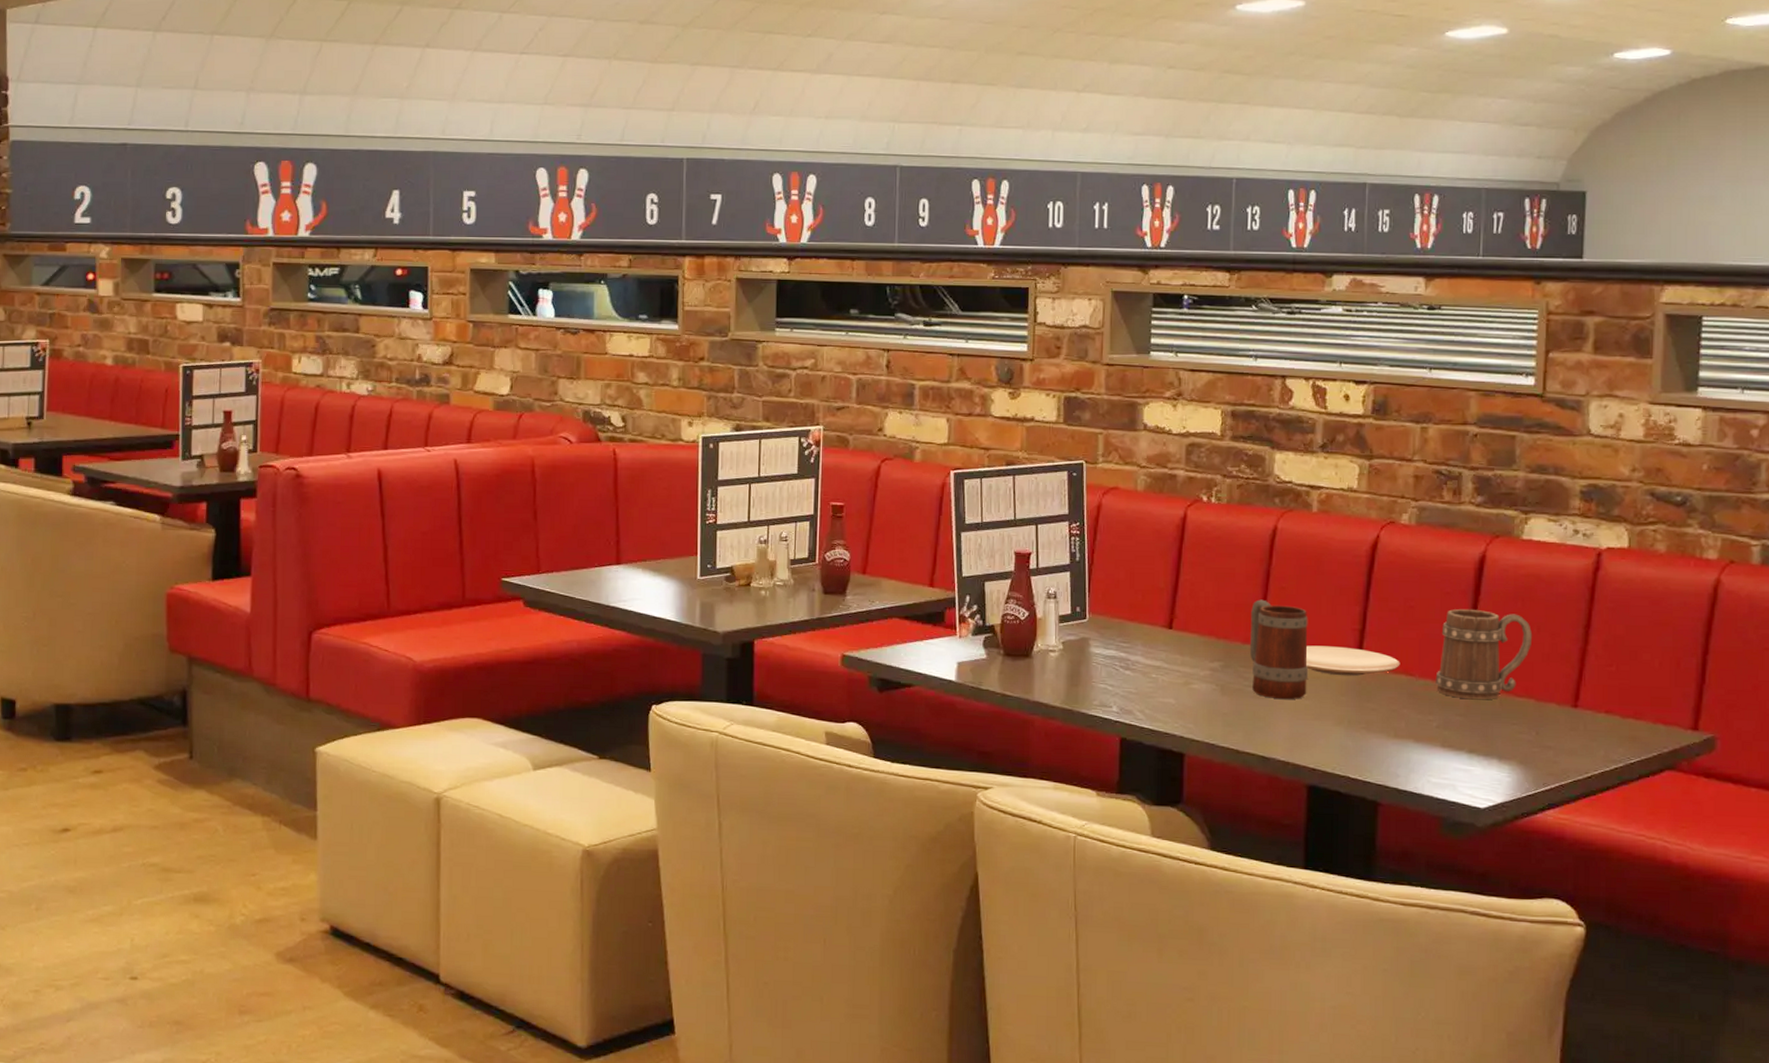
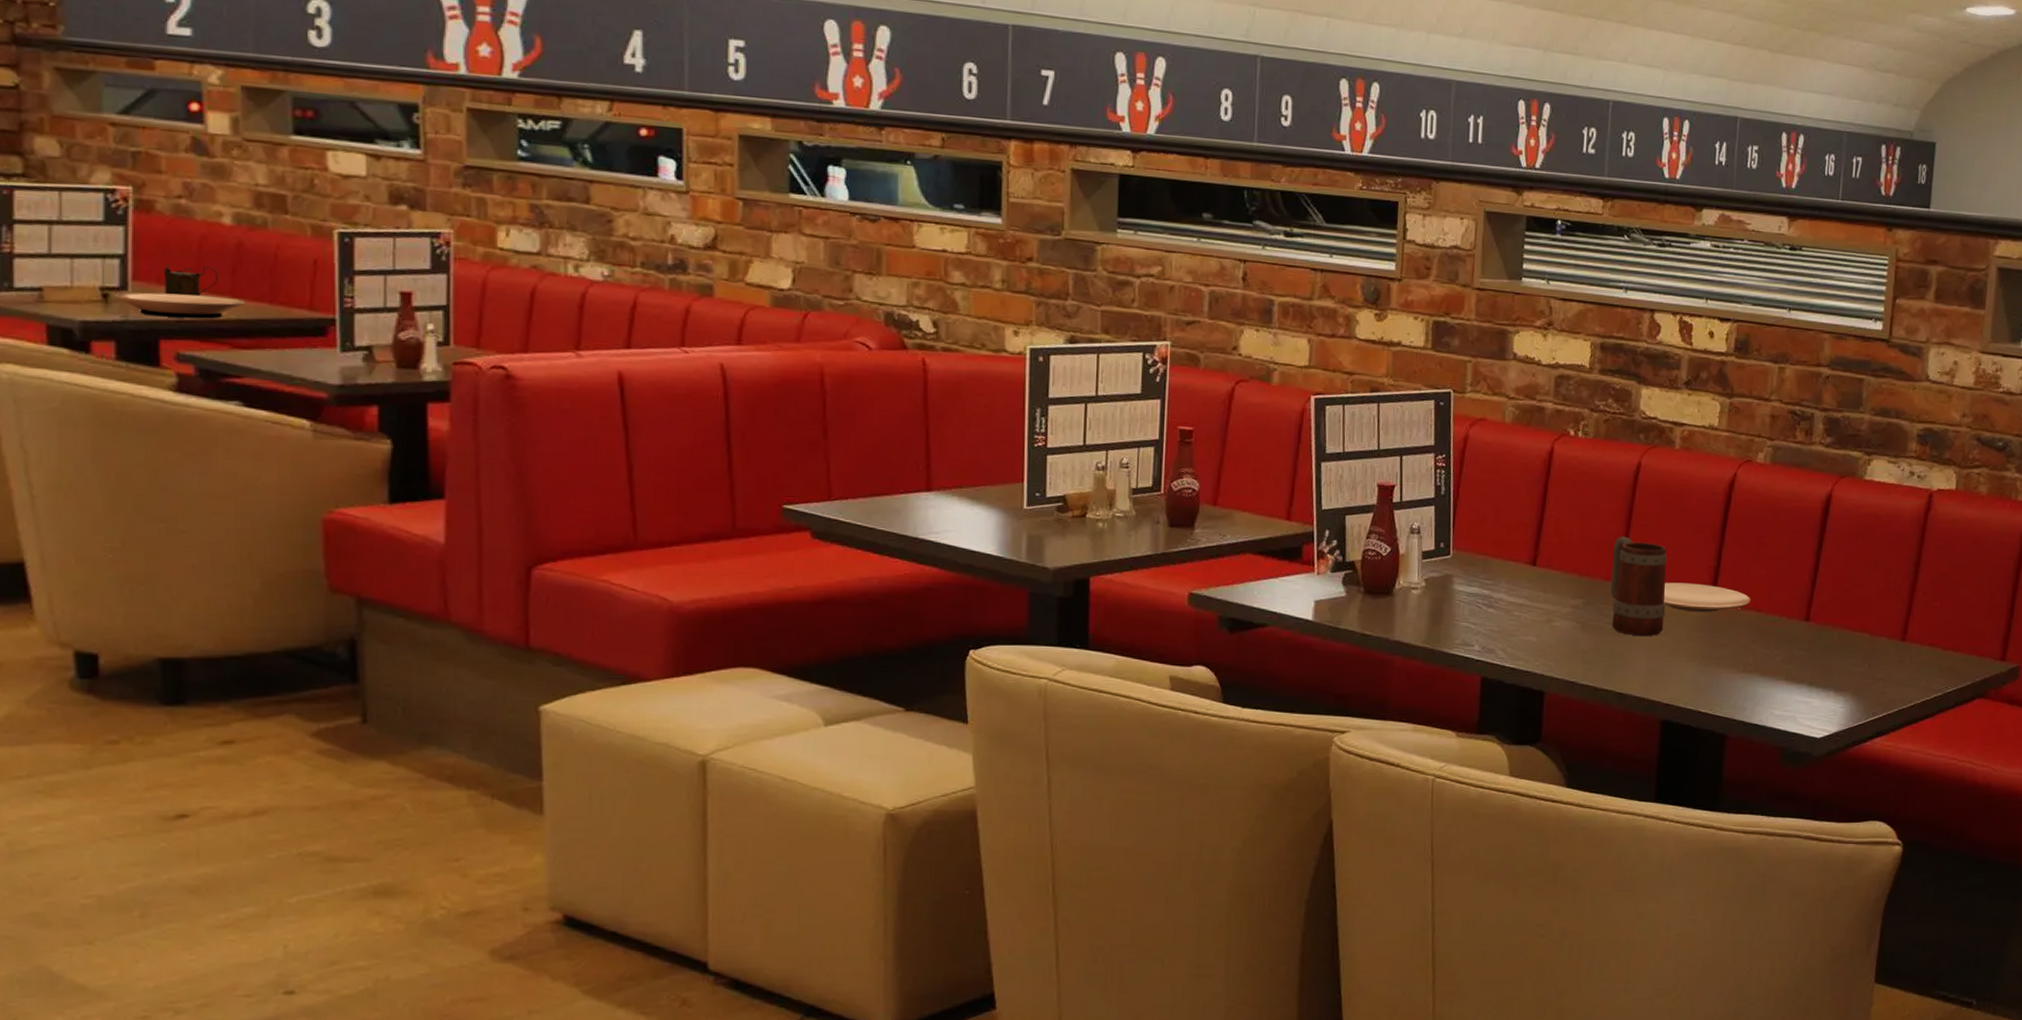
plate: none [35,419,120,438] -> present [114,292,246,319]
beer mug: none [66,397,102,421] -> present [163,264,218,297]
beer mug: present [1435,608,1533,700] -> none [1782,546,1870,635]

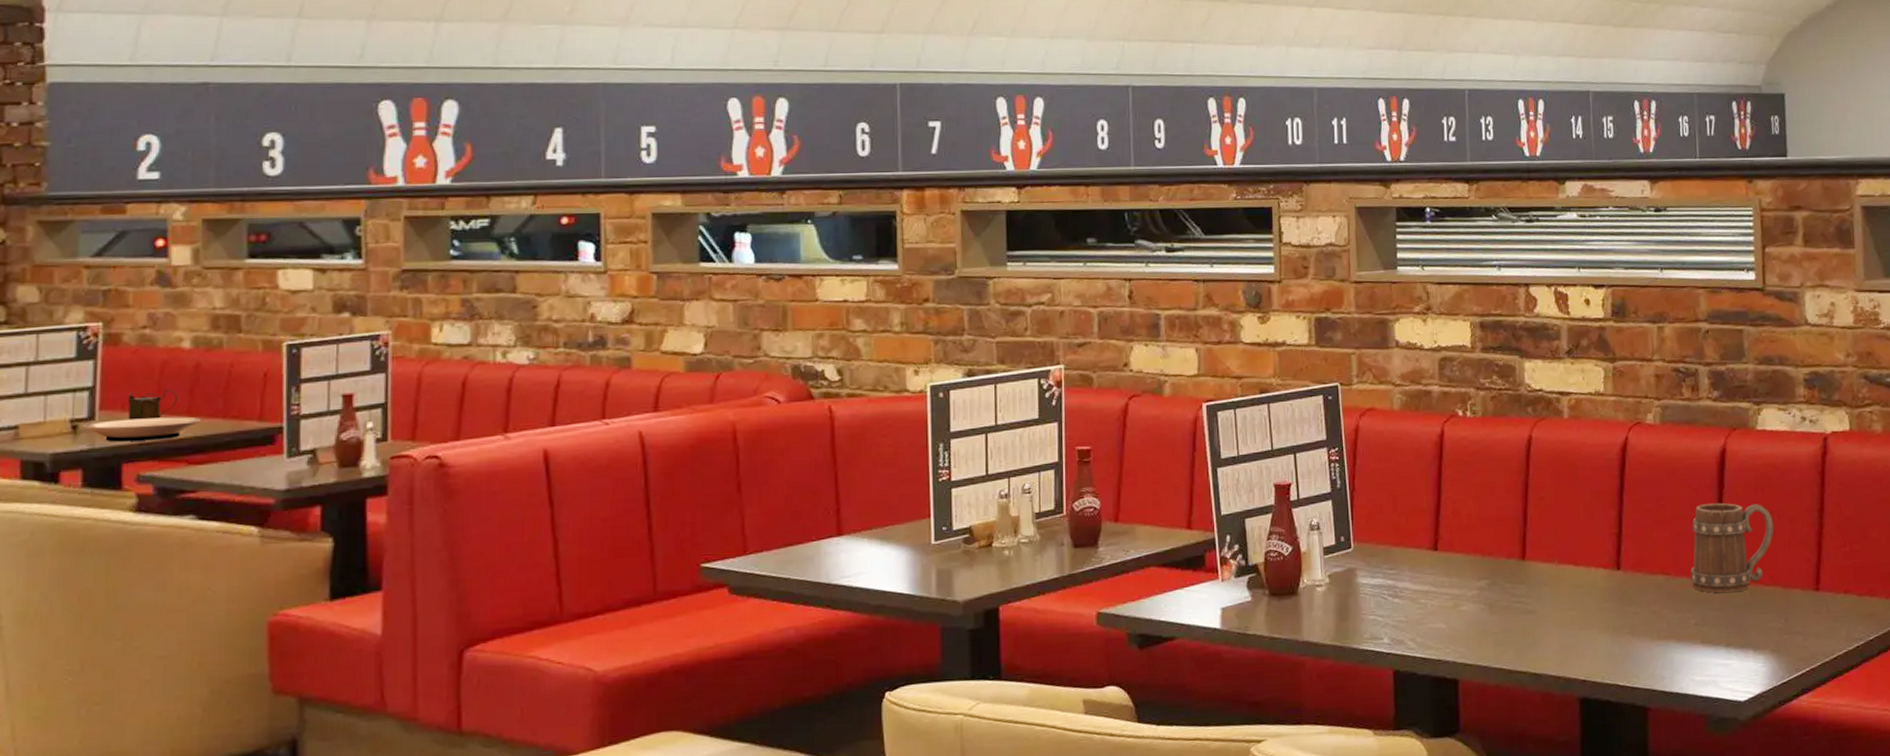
beer mug: present [1610,536,1668,636] -> none [1513,511,1573,612]
plate: present [1664,582,1751,613] -> none [1567,552,1657,583]
beer mug: none [1782,546,1870,635] -> present [1690,503,1774,594]

